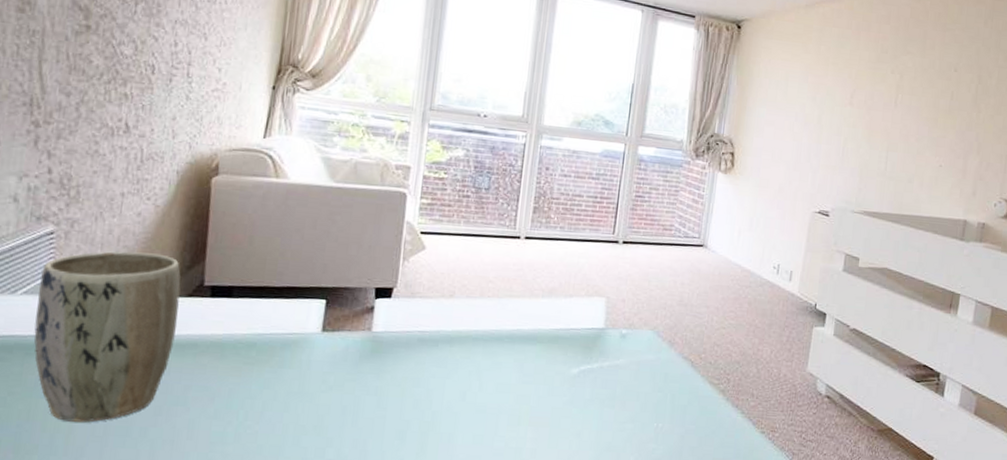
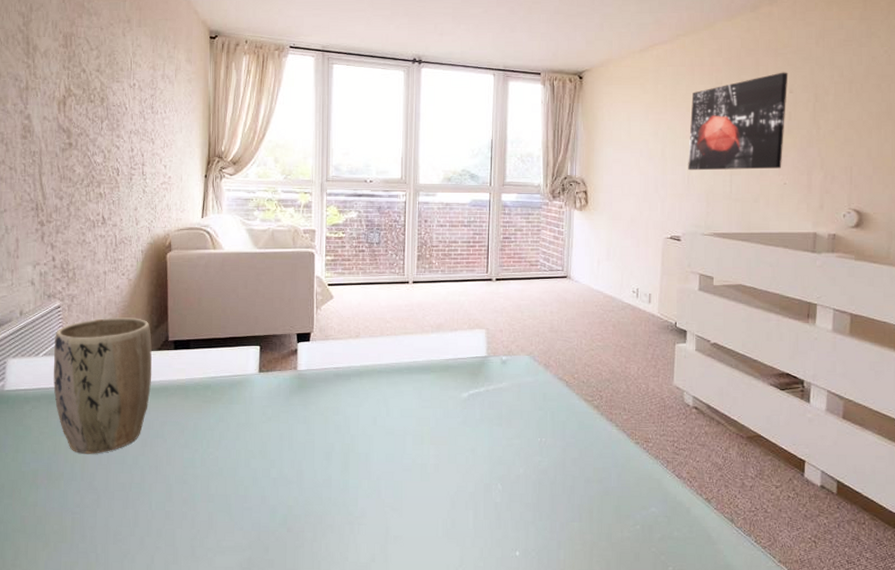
wall art: none [844,48,955,150] -> present [688,72,788,171]

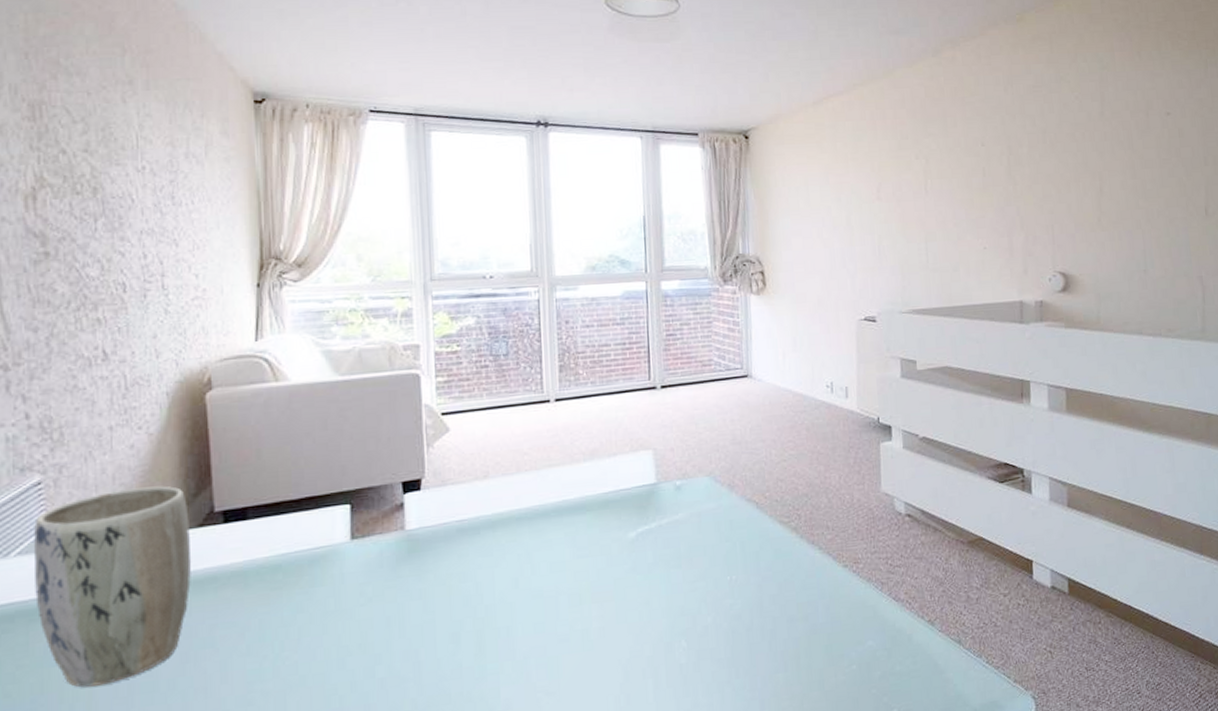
wall art: present [688,72,788,171] -> none [875,123,980,240]

